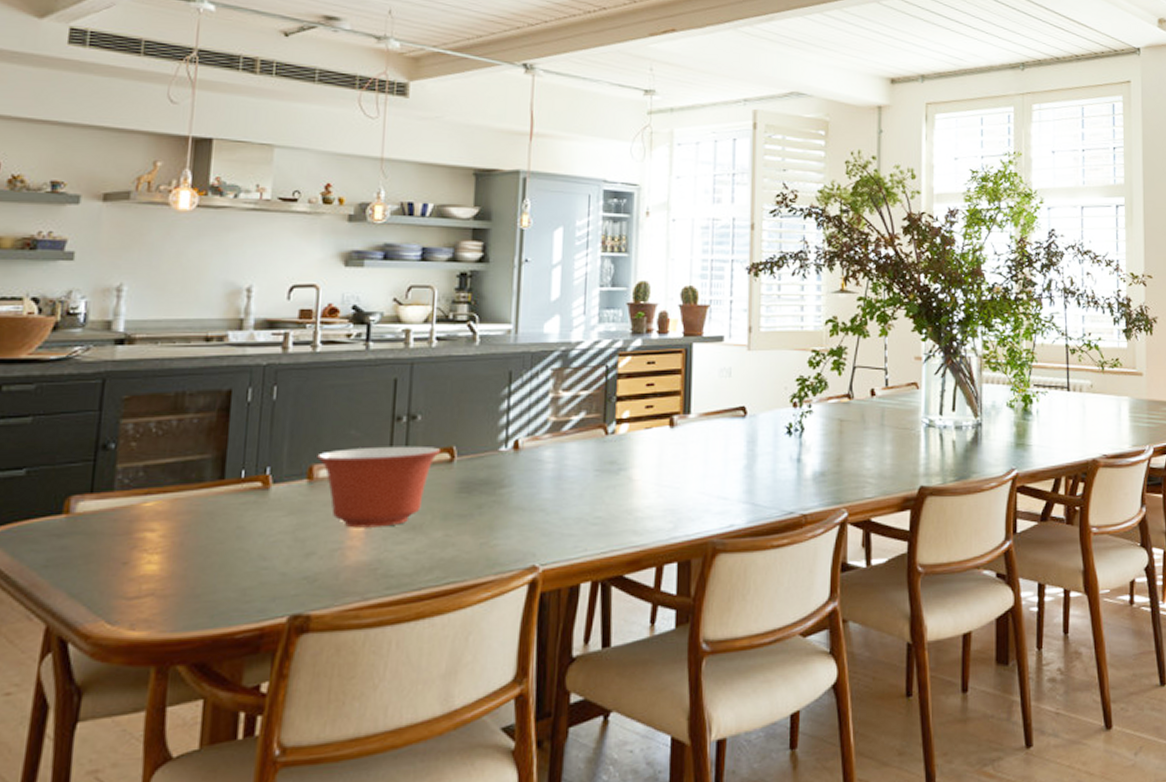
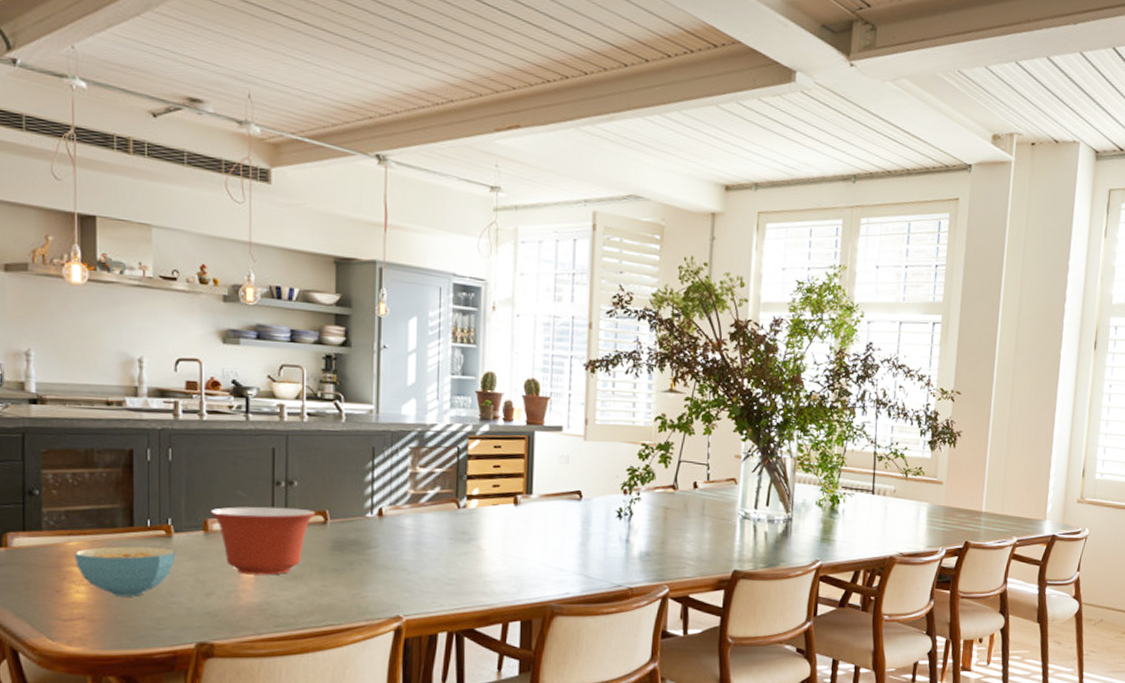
cereal bowl: none [149,502,273,565] -> present [74,546,176,597]

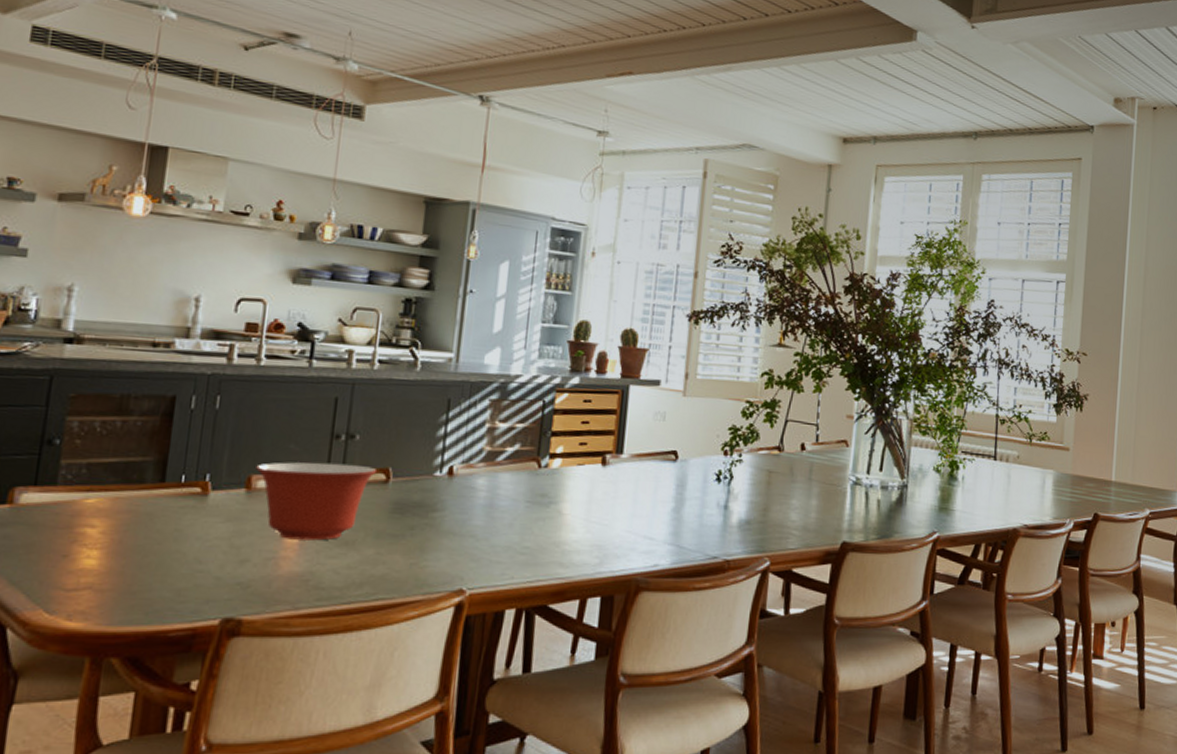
cereal bowl: present [74,546,176,597] -> none [90,504,211,563]

